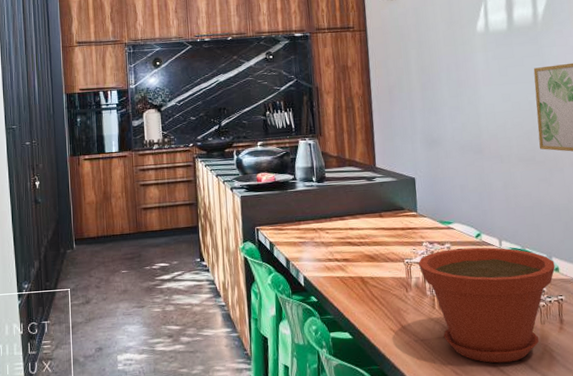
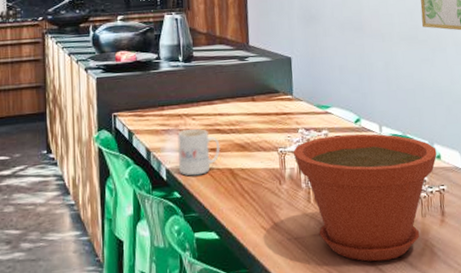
mug: none [313,241,352,283] -> present [177,129,220,177]

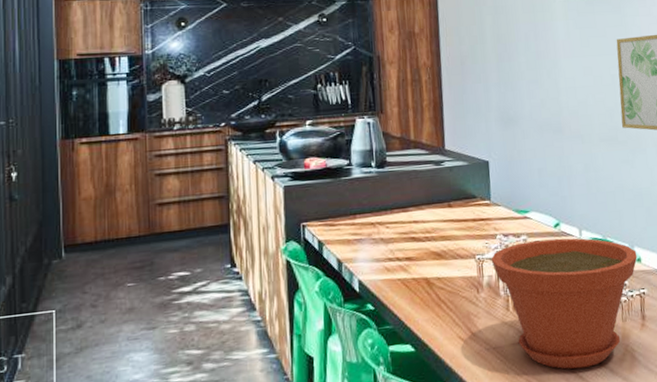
mug: present [177,129,220,177] -> none [370,237,416,288]

